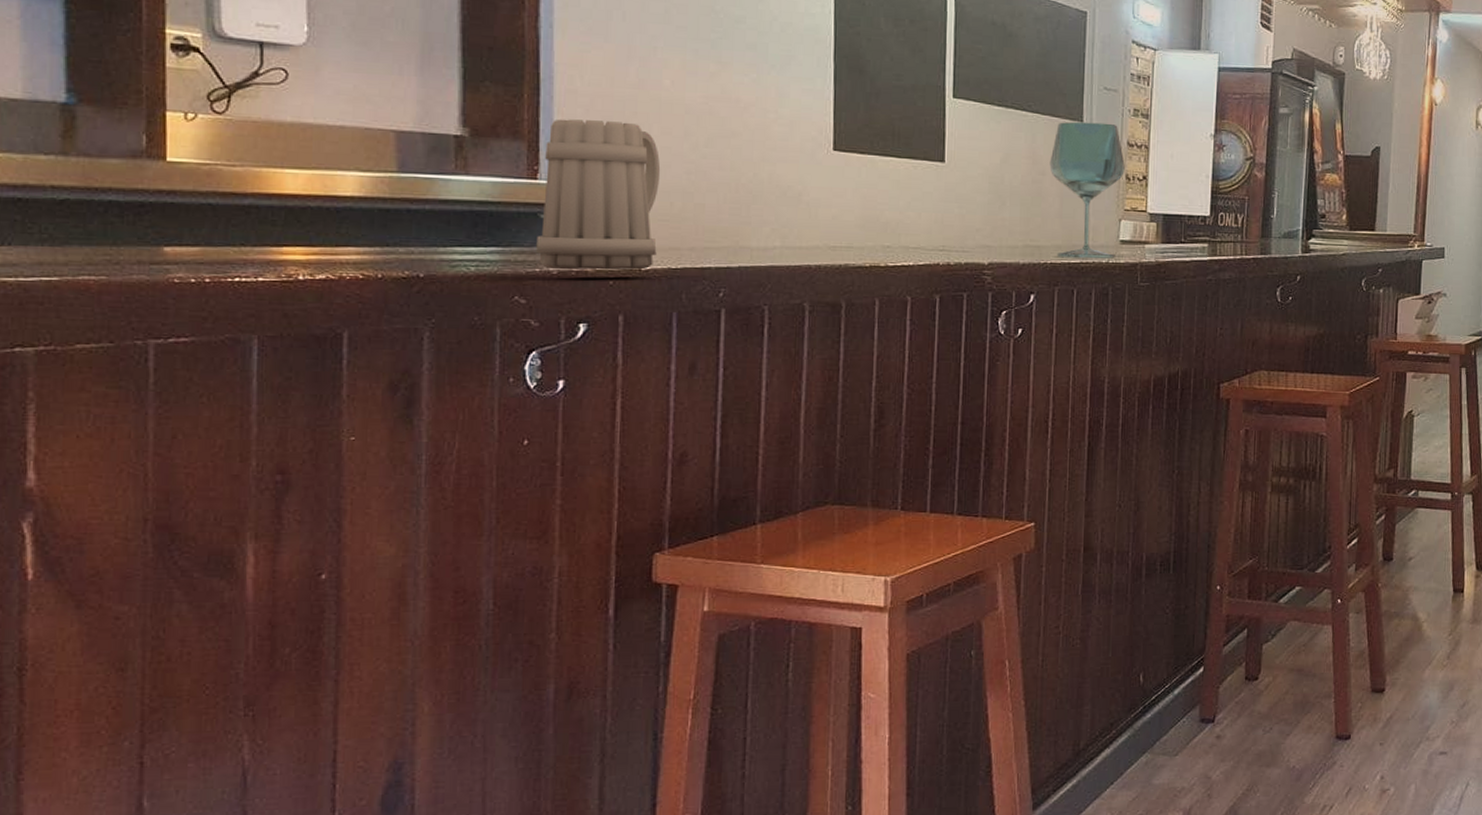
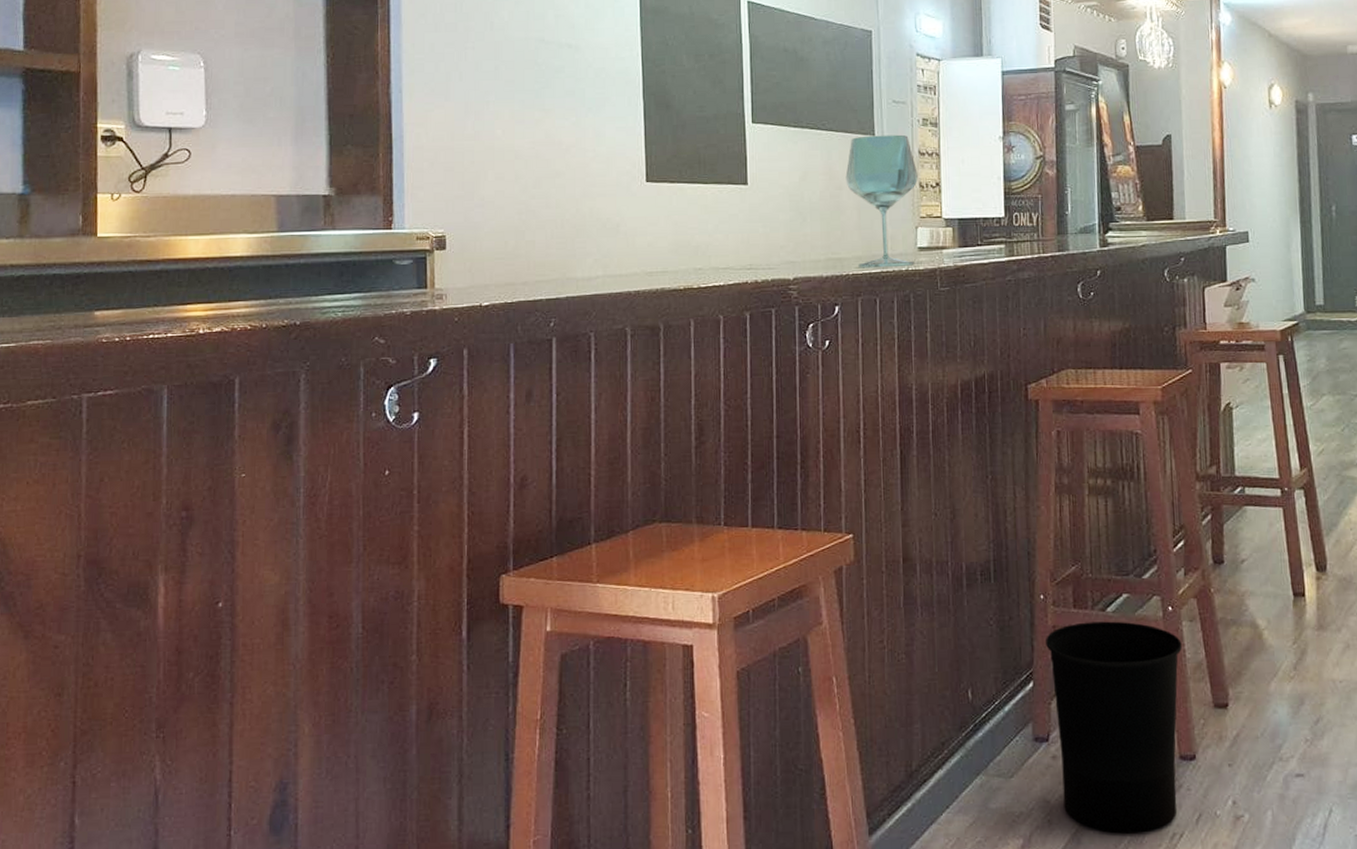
beer mug: present [536,119,661,271] -> none [392,171,496,309]
waste bin: none [1219,612,1347,806] -> present [1046,621,1182,834]

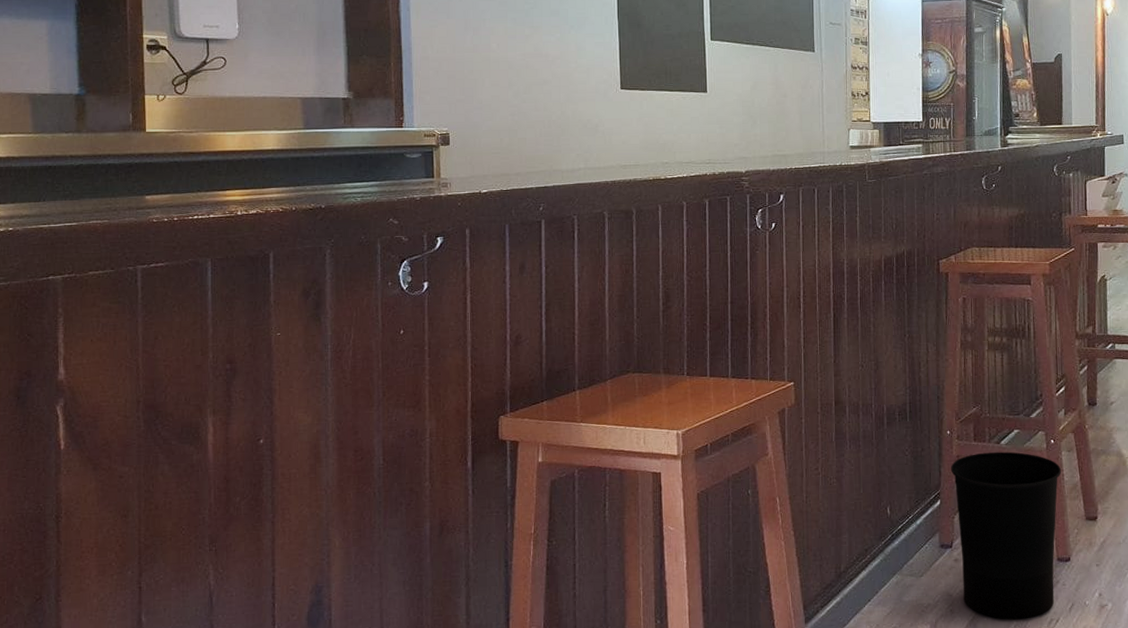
wine glass: present [845,134,918,269] -> none [790,51,850,164]

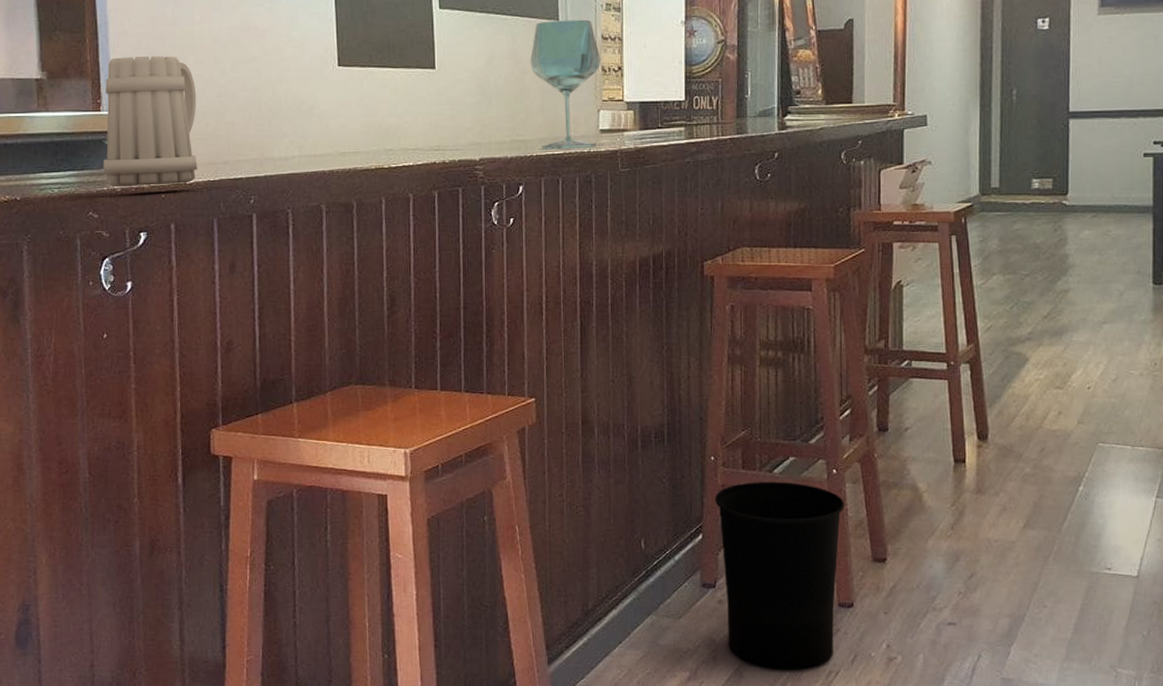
beer mug: none [404,79,492,195] -> present [103,56,198,186]
wine glass: none [790,51,850,164] -> present [530,19,601,150]

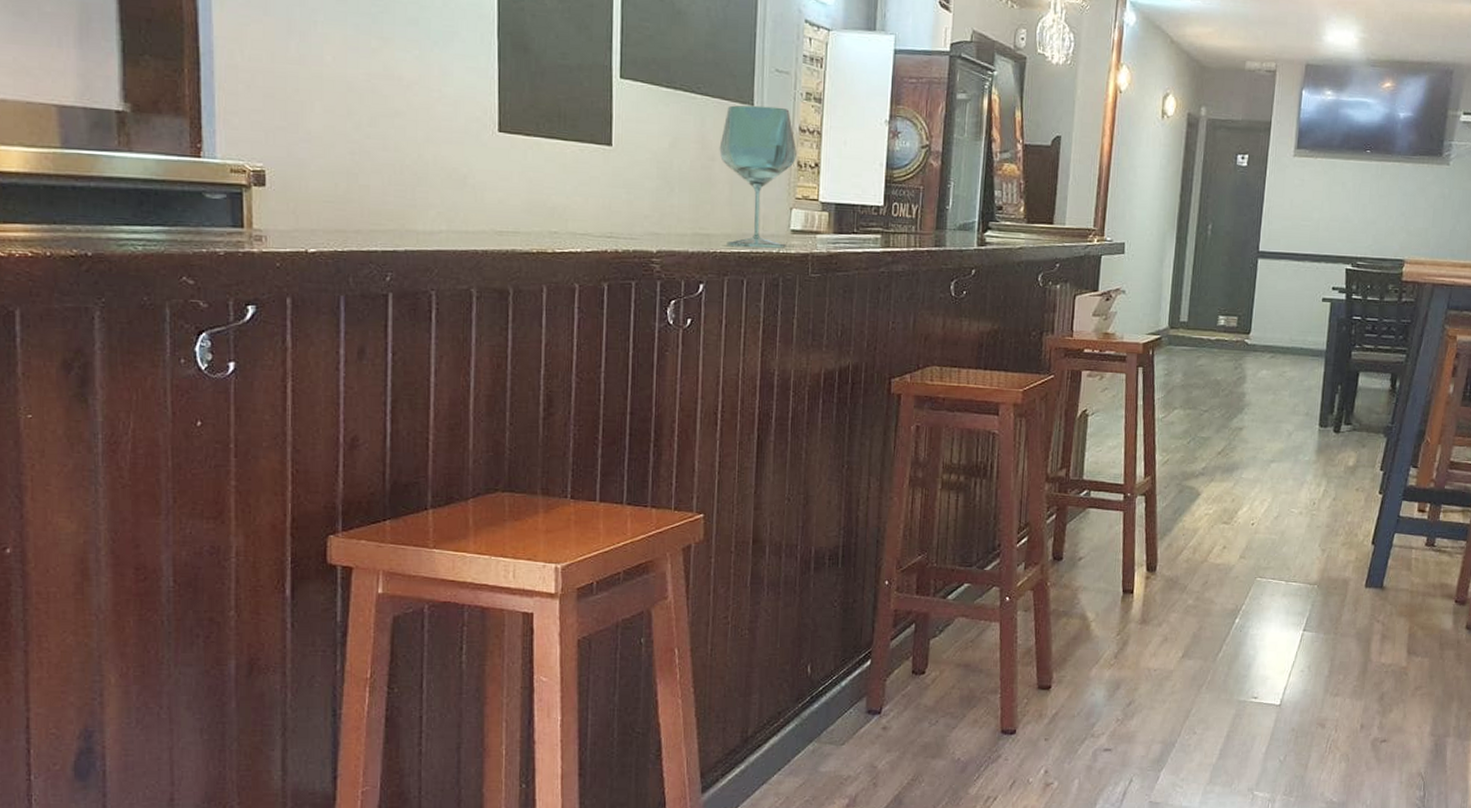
beer mug: present [103,56,198,186] -> none [202,95,324,252]
waste bin: present [715,481,844,670] -> none [886,608,1015,796]

